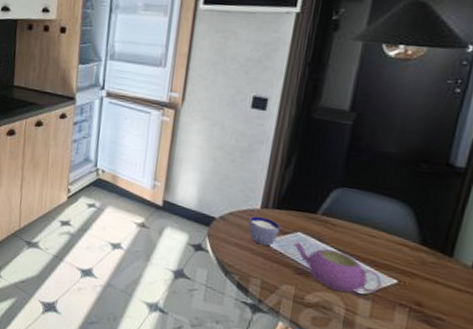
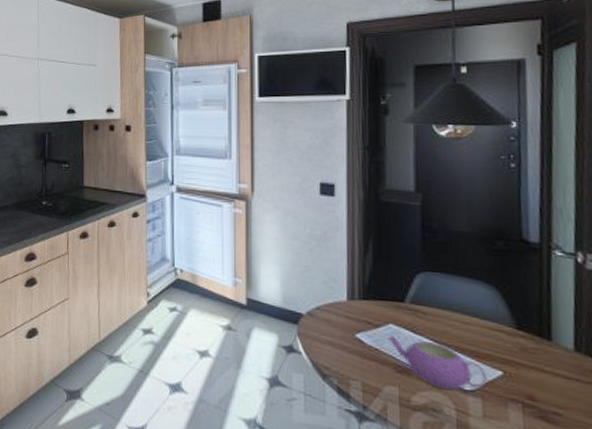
cup: present [248,216,281,246] -> none [338,309,371,342]

